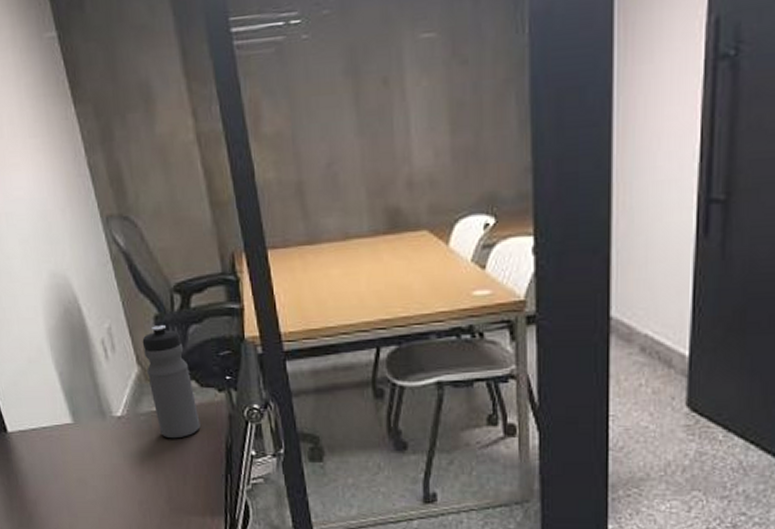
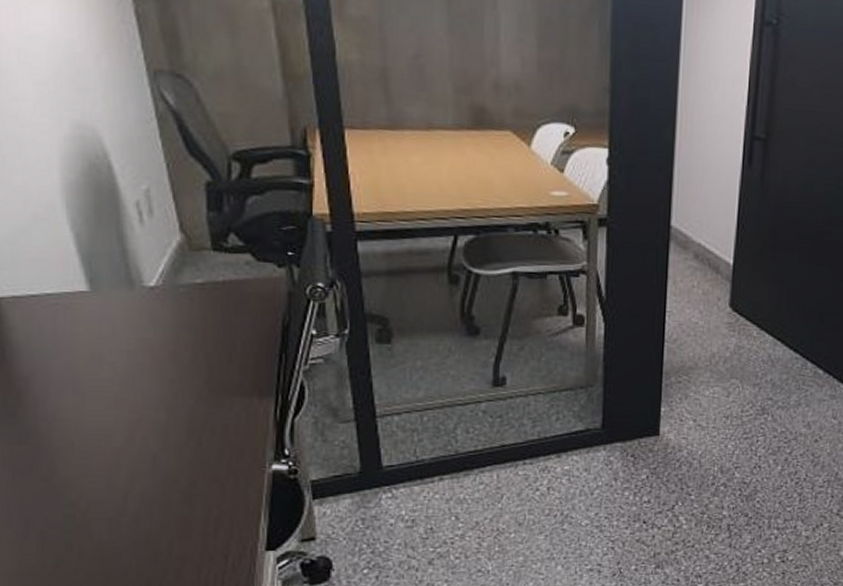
water bottle: present [142,325,201,439] -> none [188,192,254,314]

